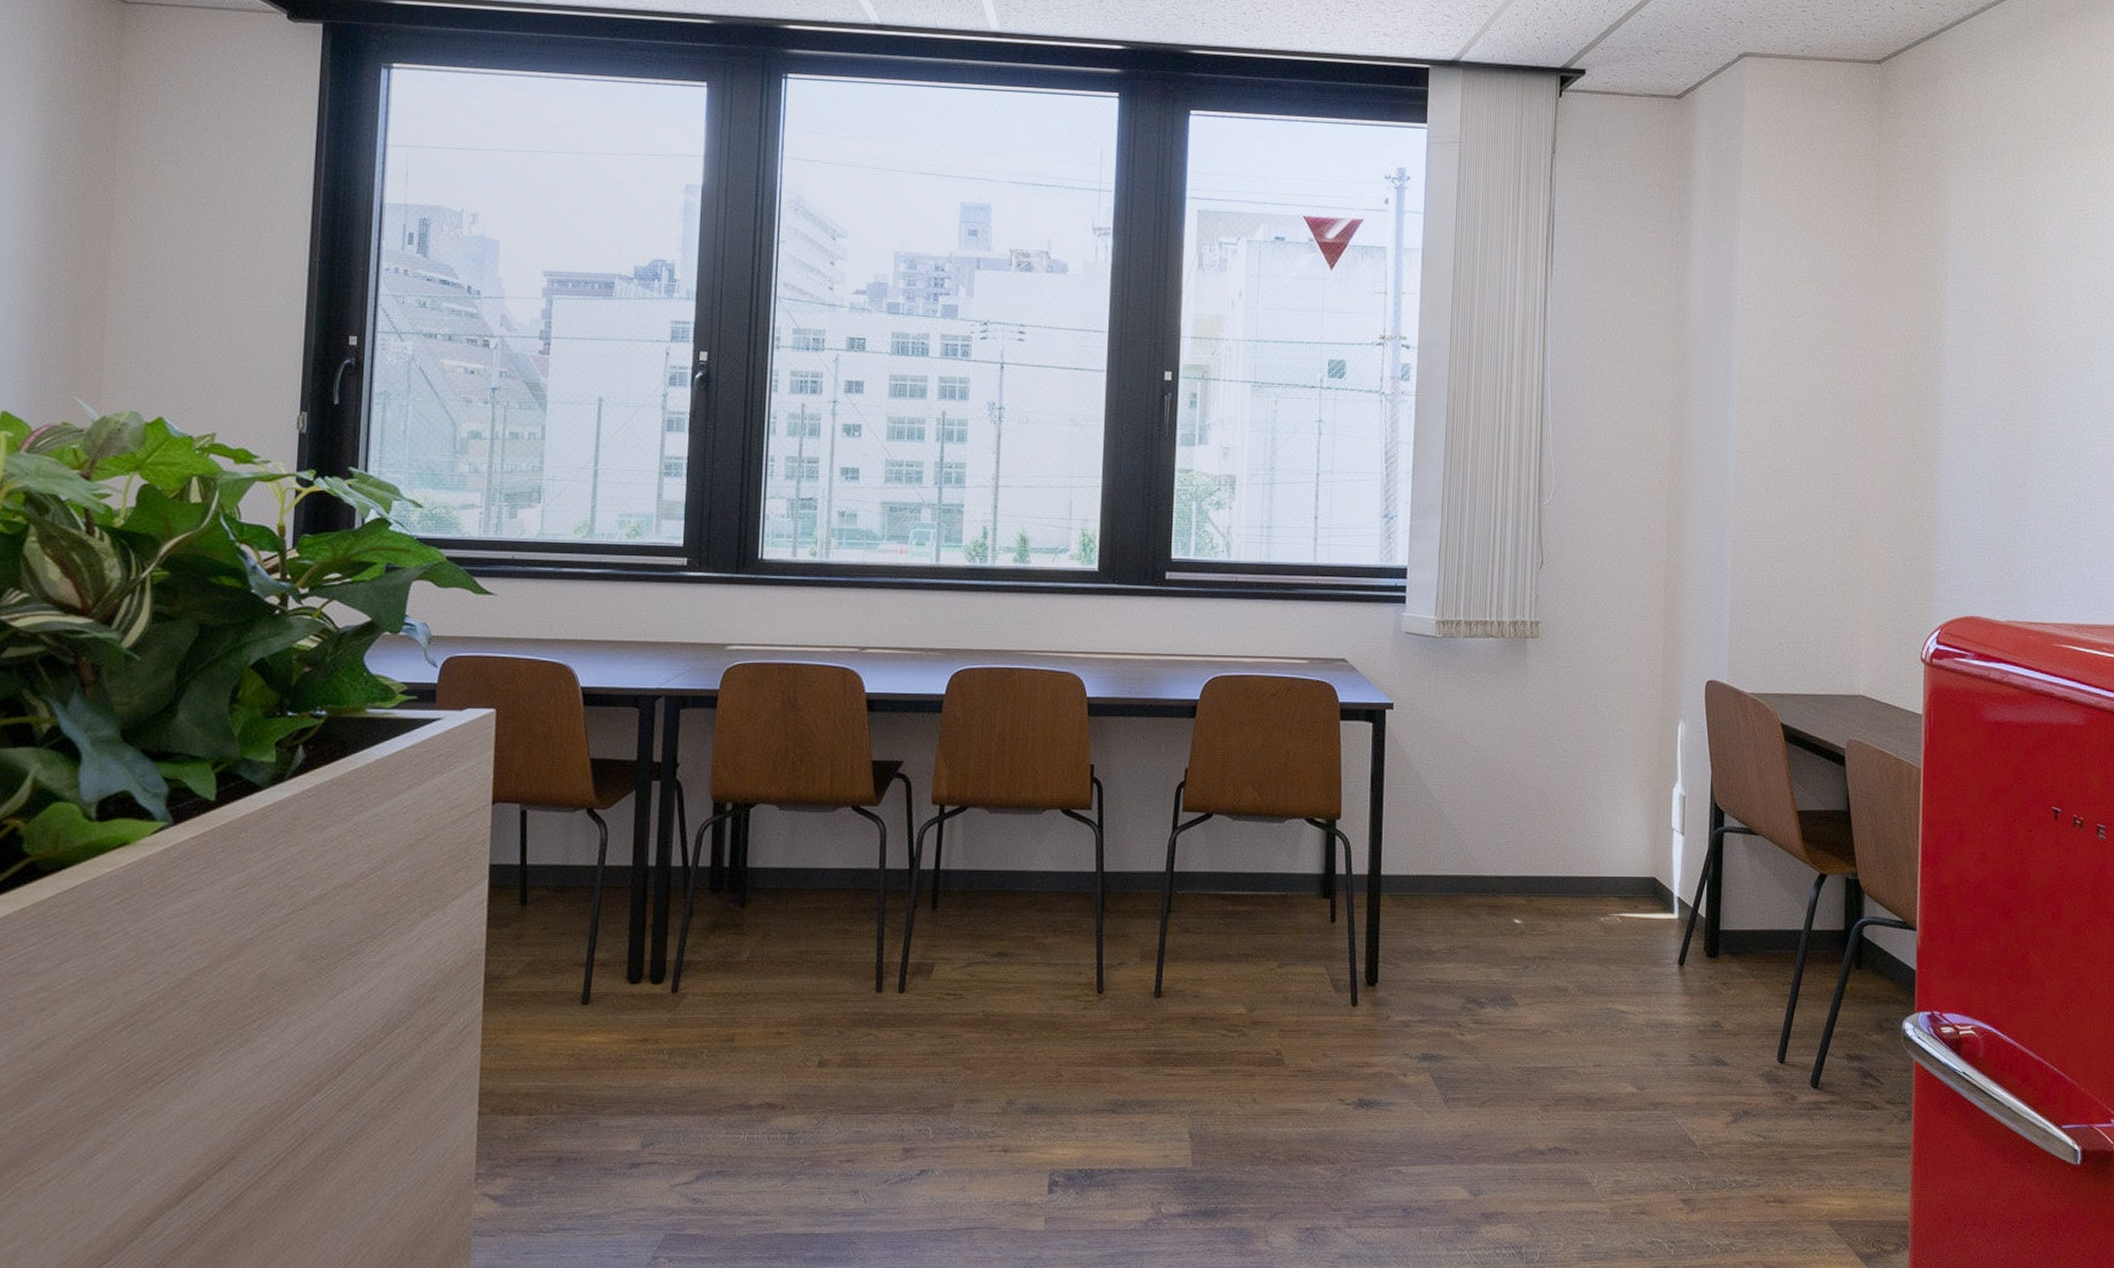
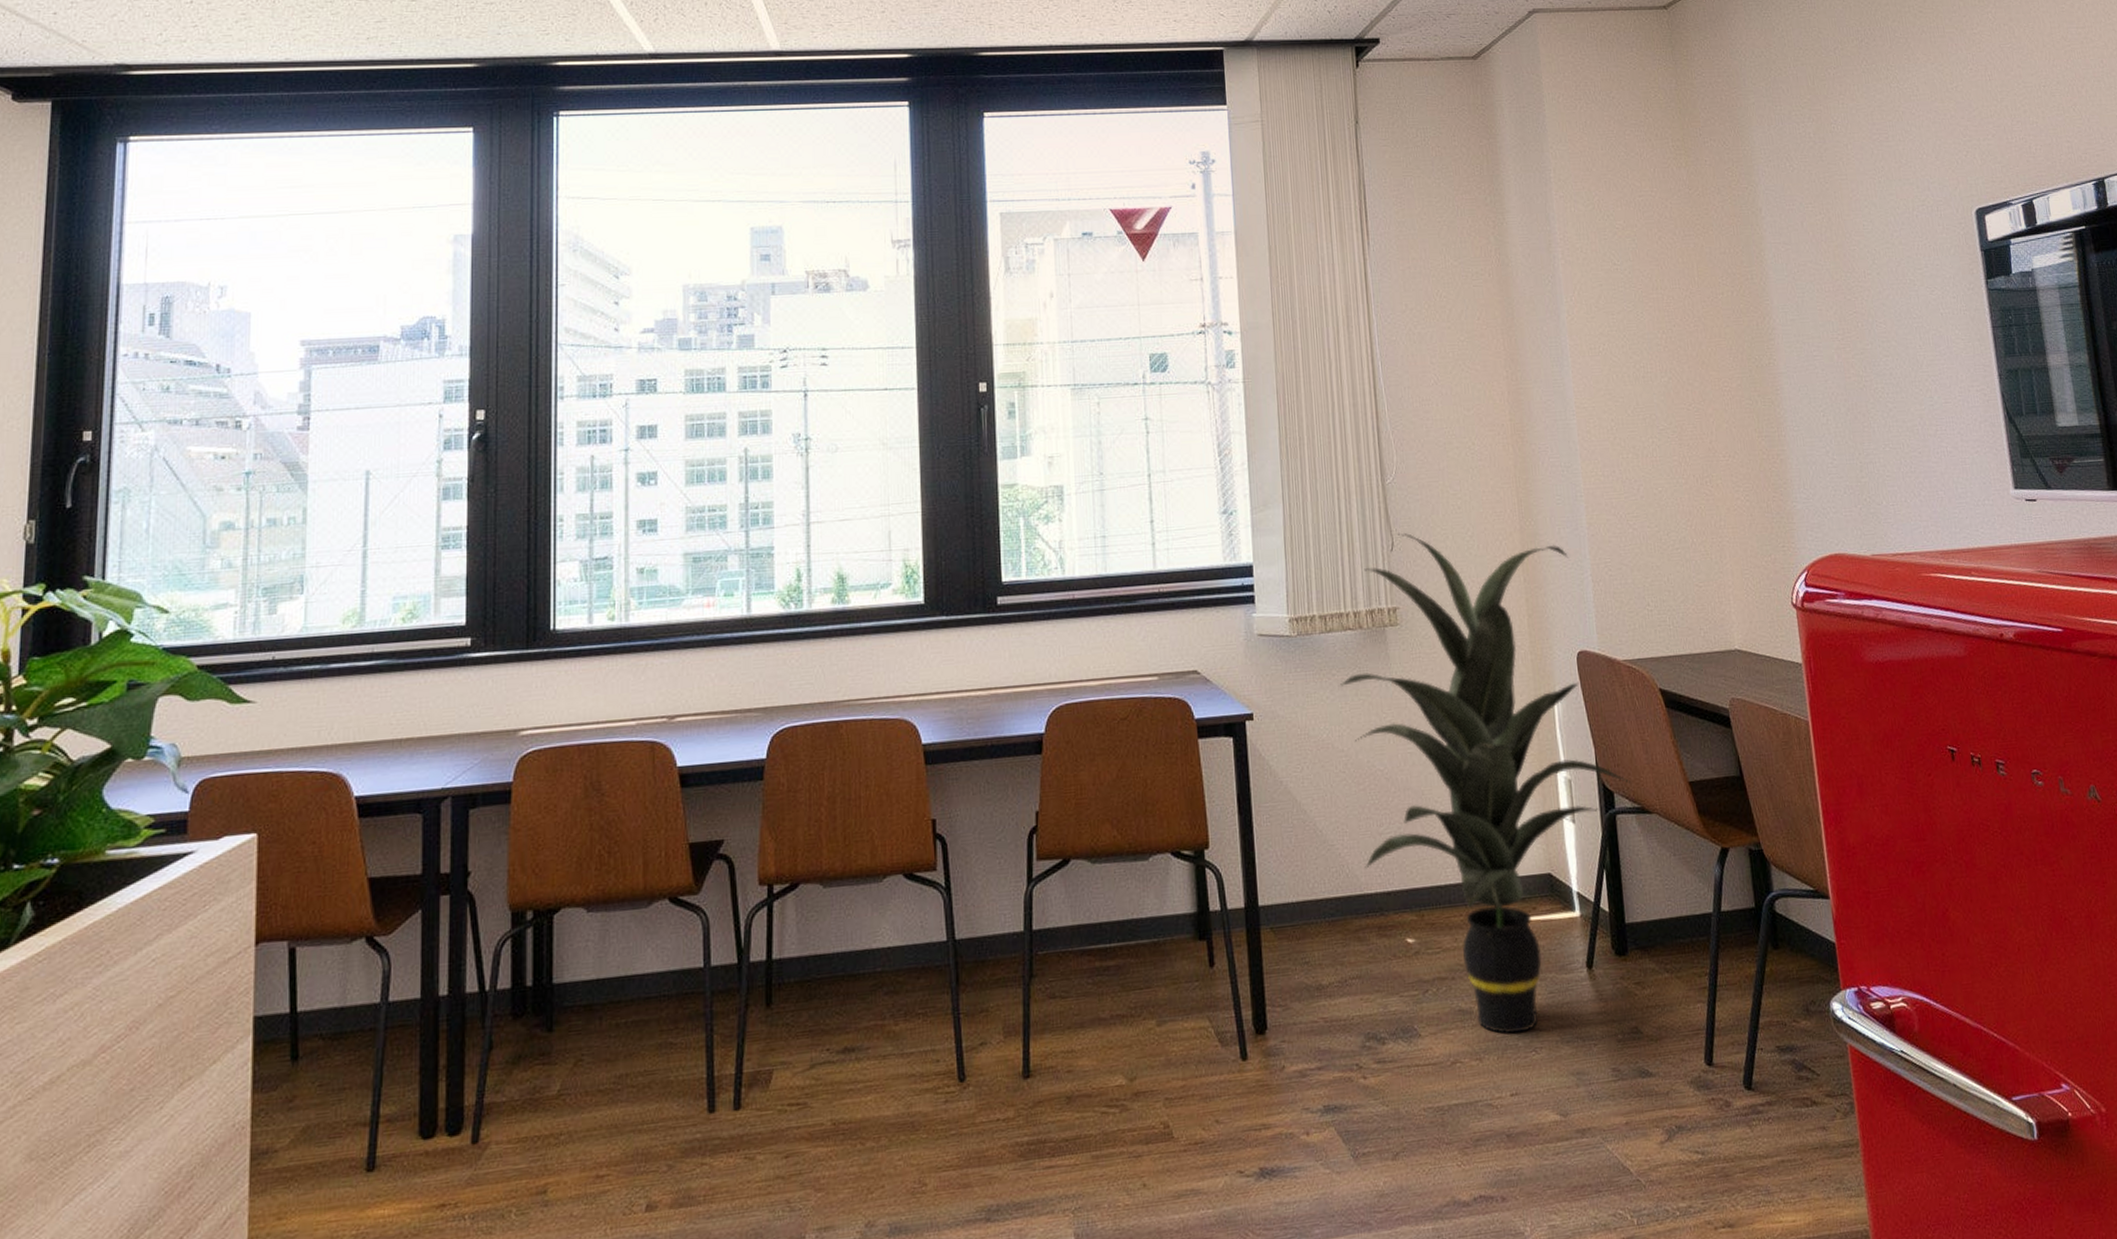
indoor plant: none [1477,553,1741,1013] -> present [1339,533,1630,1034]

